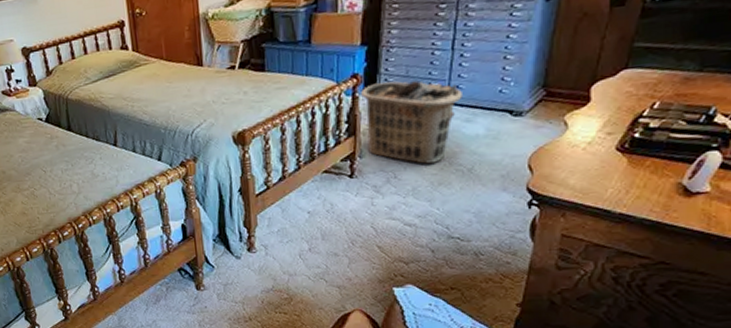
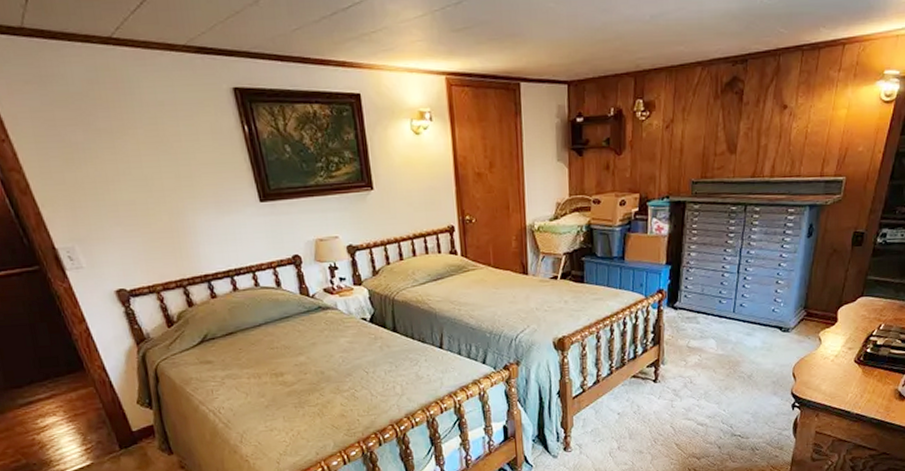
clothes hamper: present [360,81,462,164] -> none [664,298,745,371]

